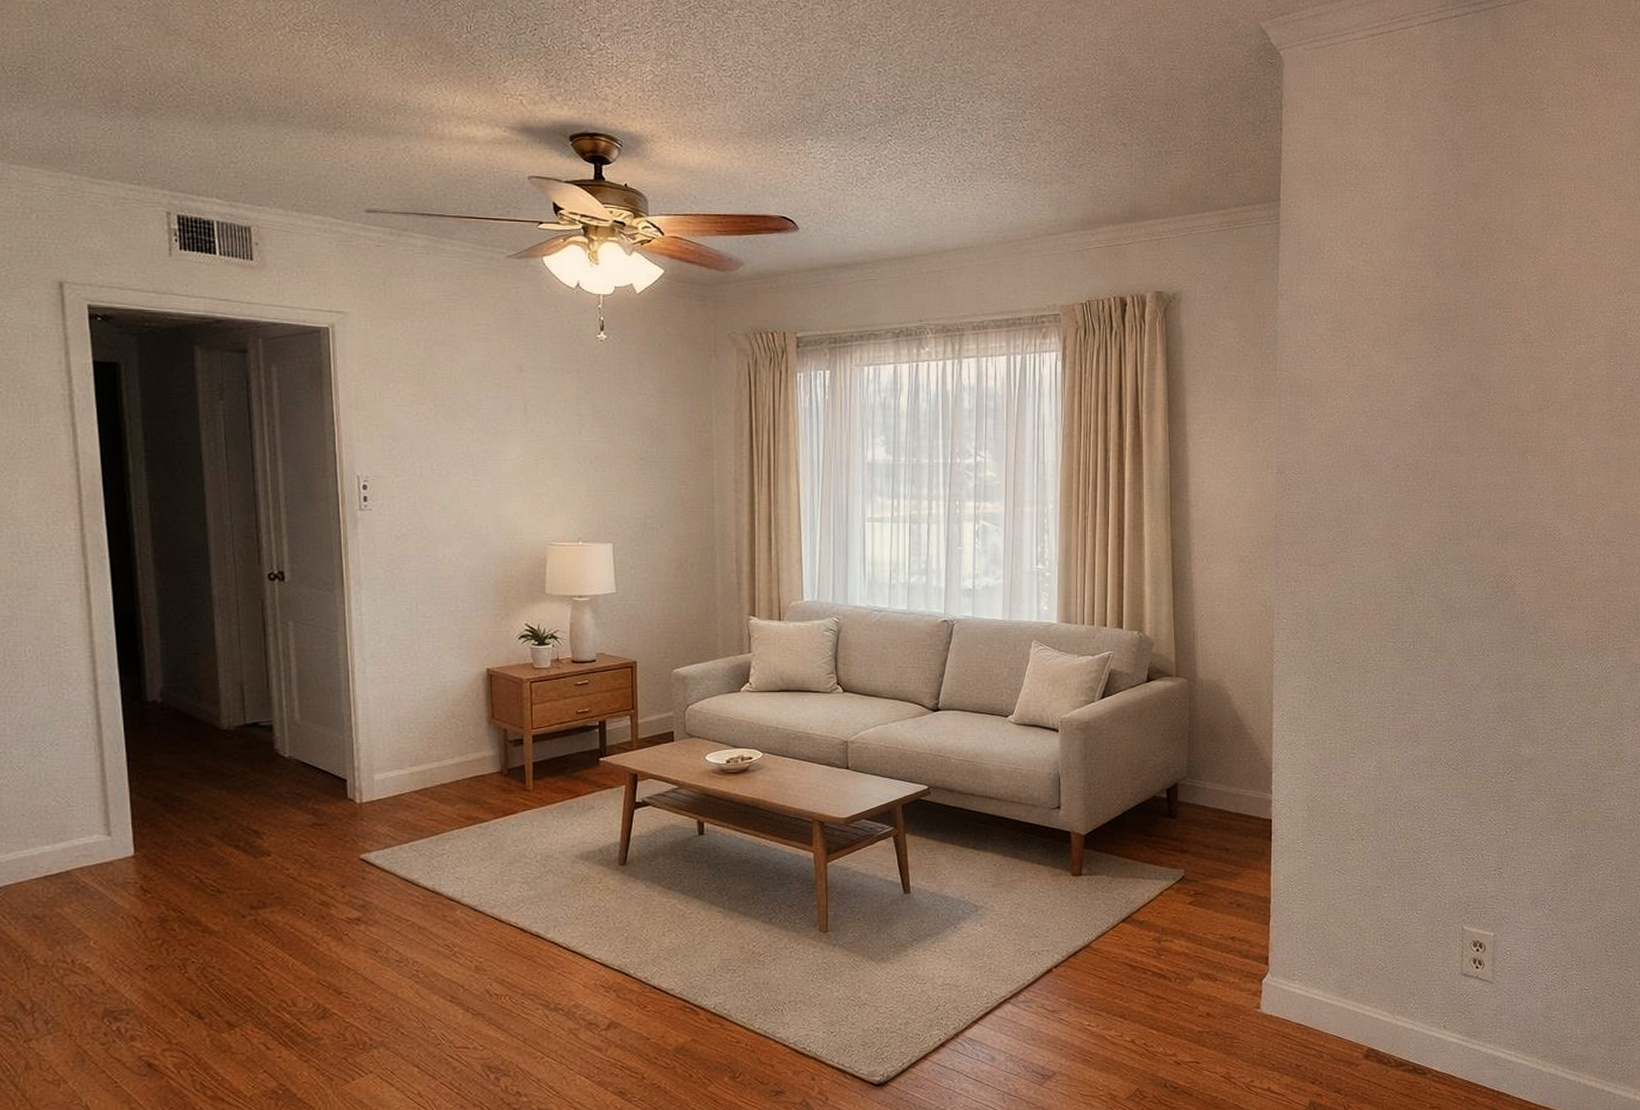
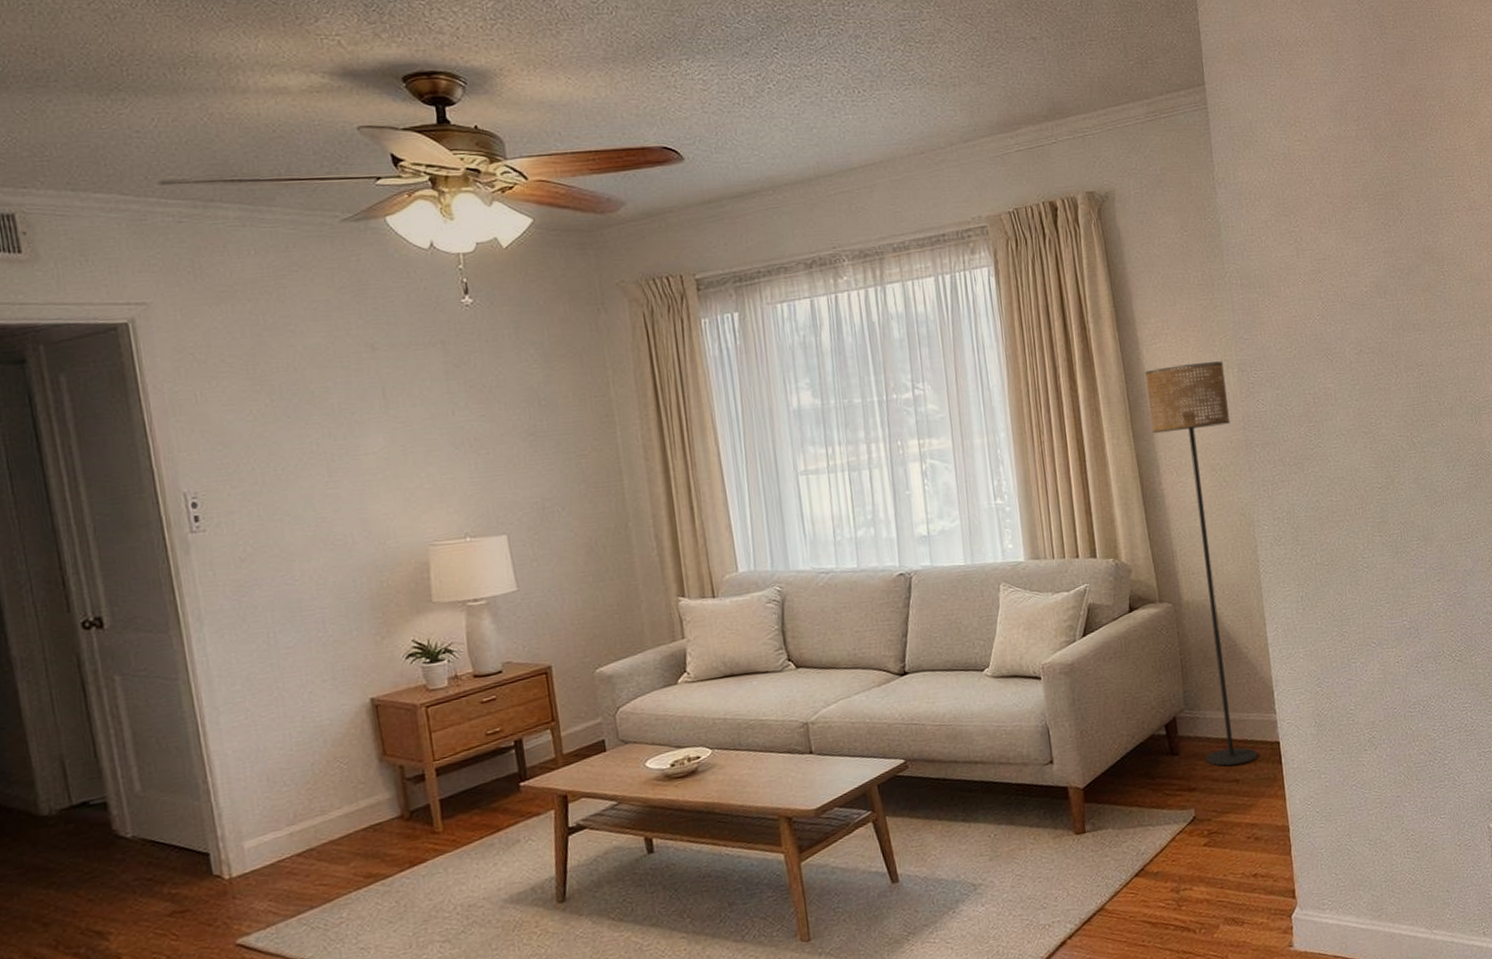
floor lamp: none [1188,460,1264,836] -> present [1145,361,1258,767]

